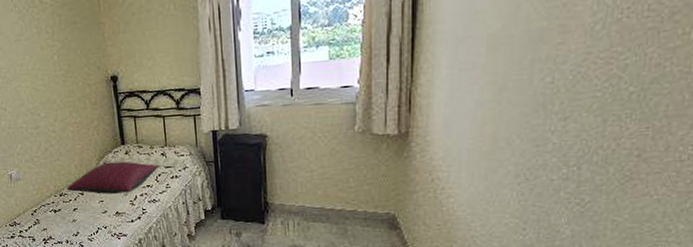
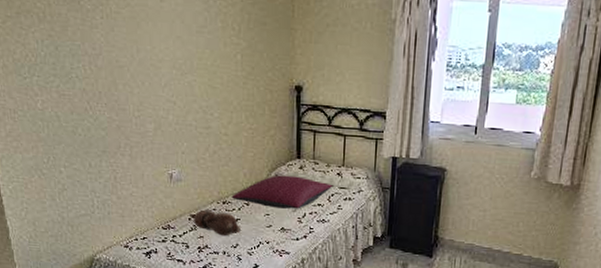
teddy bear: none [31,202,79,227] -> present [188,208,241,237]

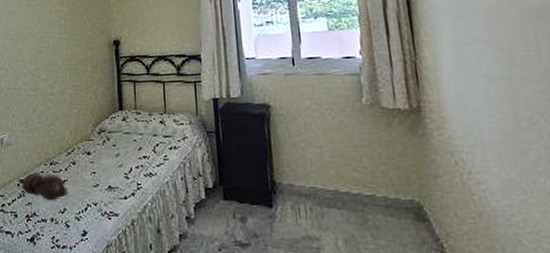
pillow: present [232,175,332,209] -> none [59,128,156,165]

